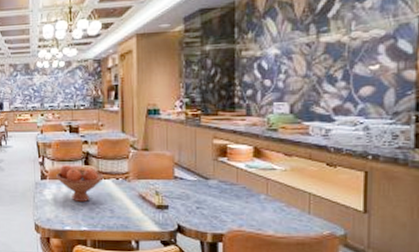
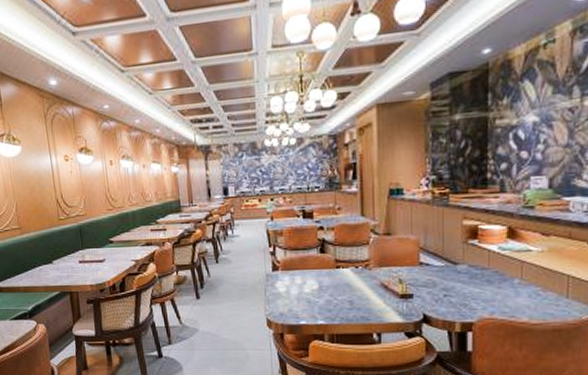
fruit bowl: present [56,165,104,202] -> none [289,254,342,293]

